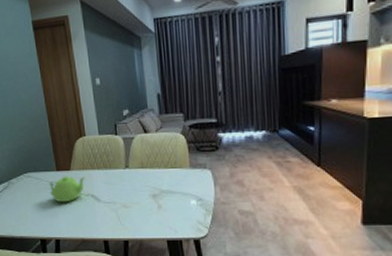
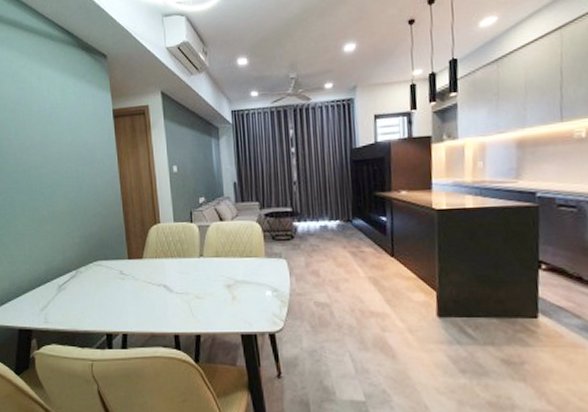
teapot: present [50,176,85,202] -> none [120,265,157,293]

